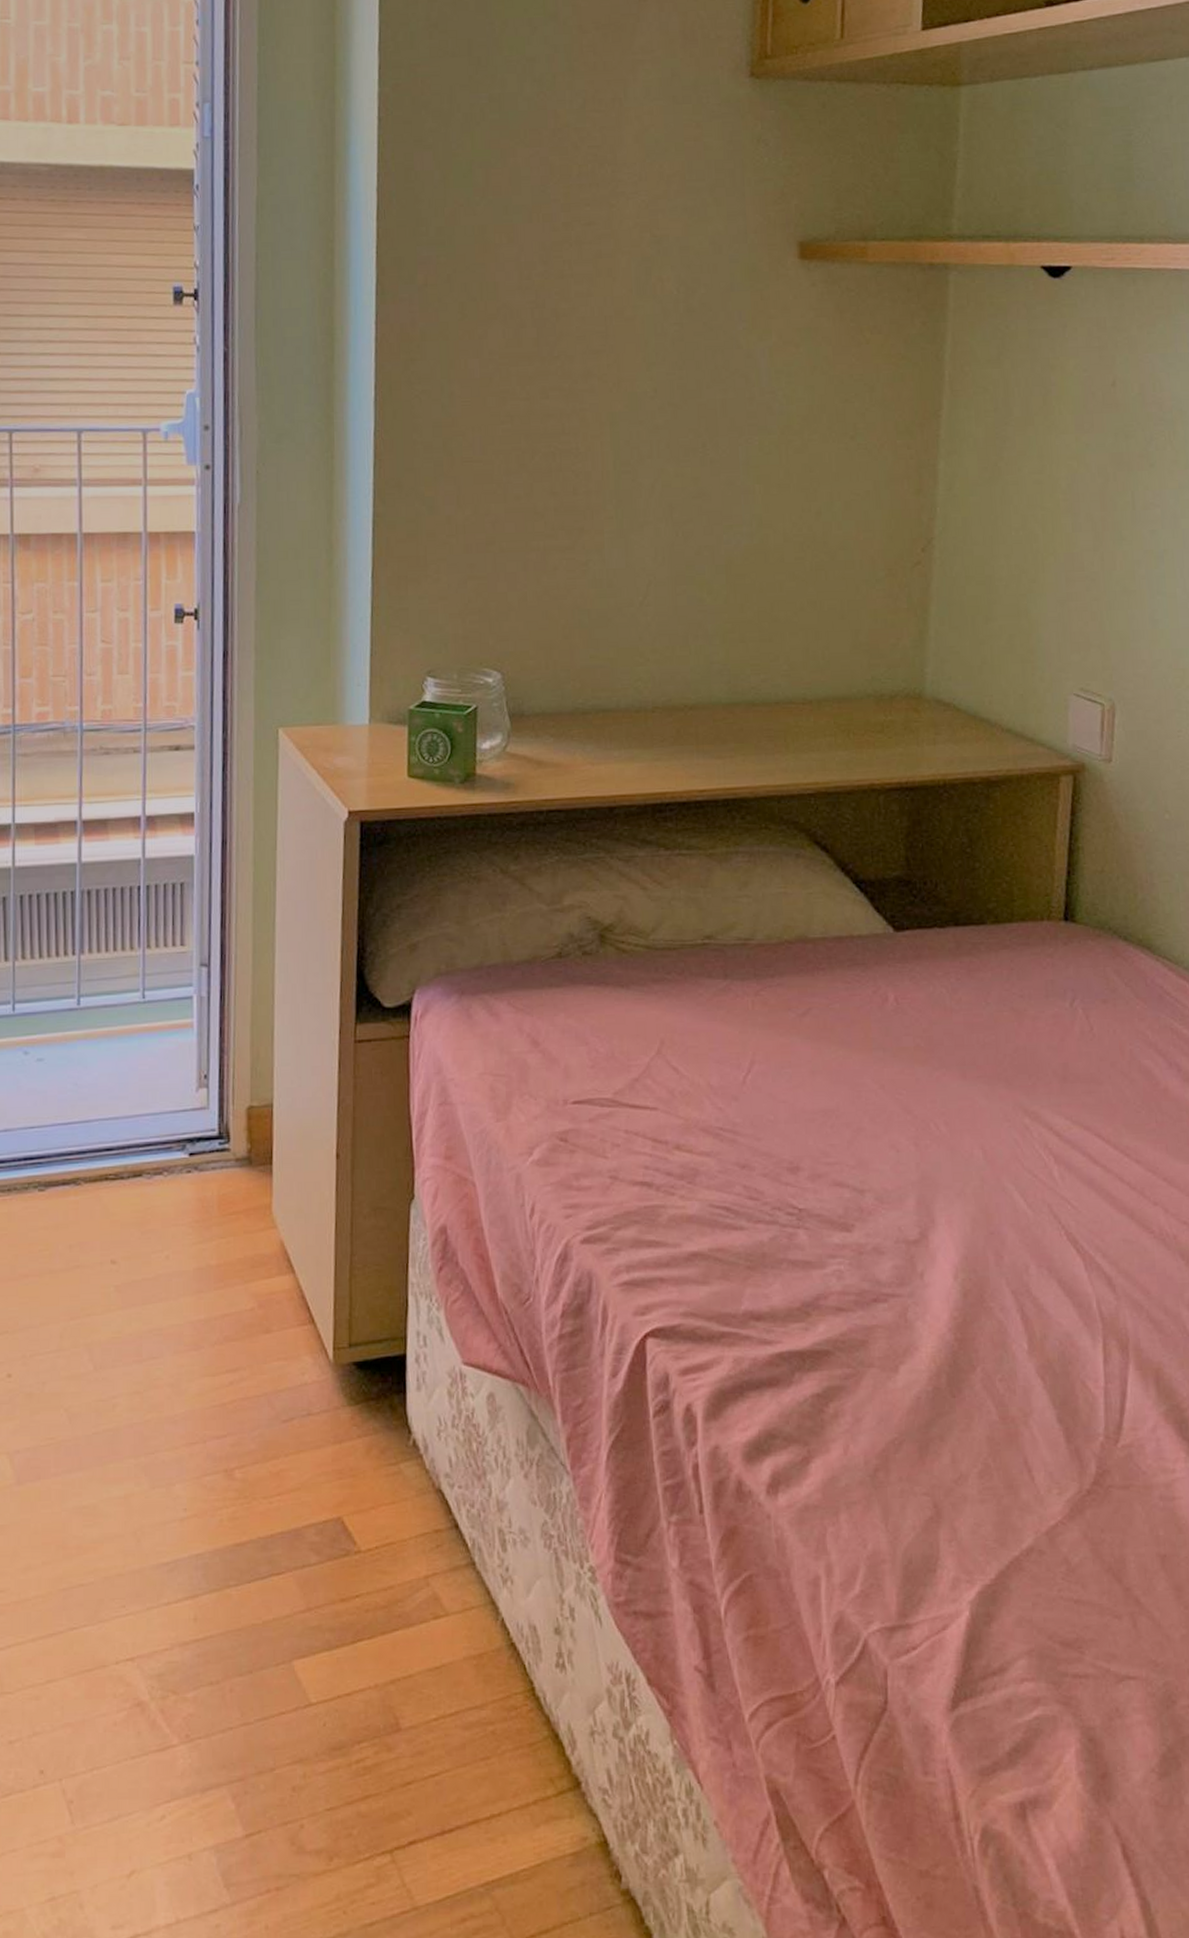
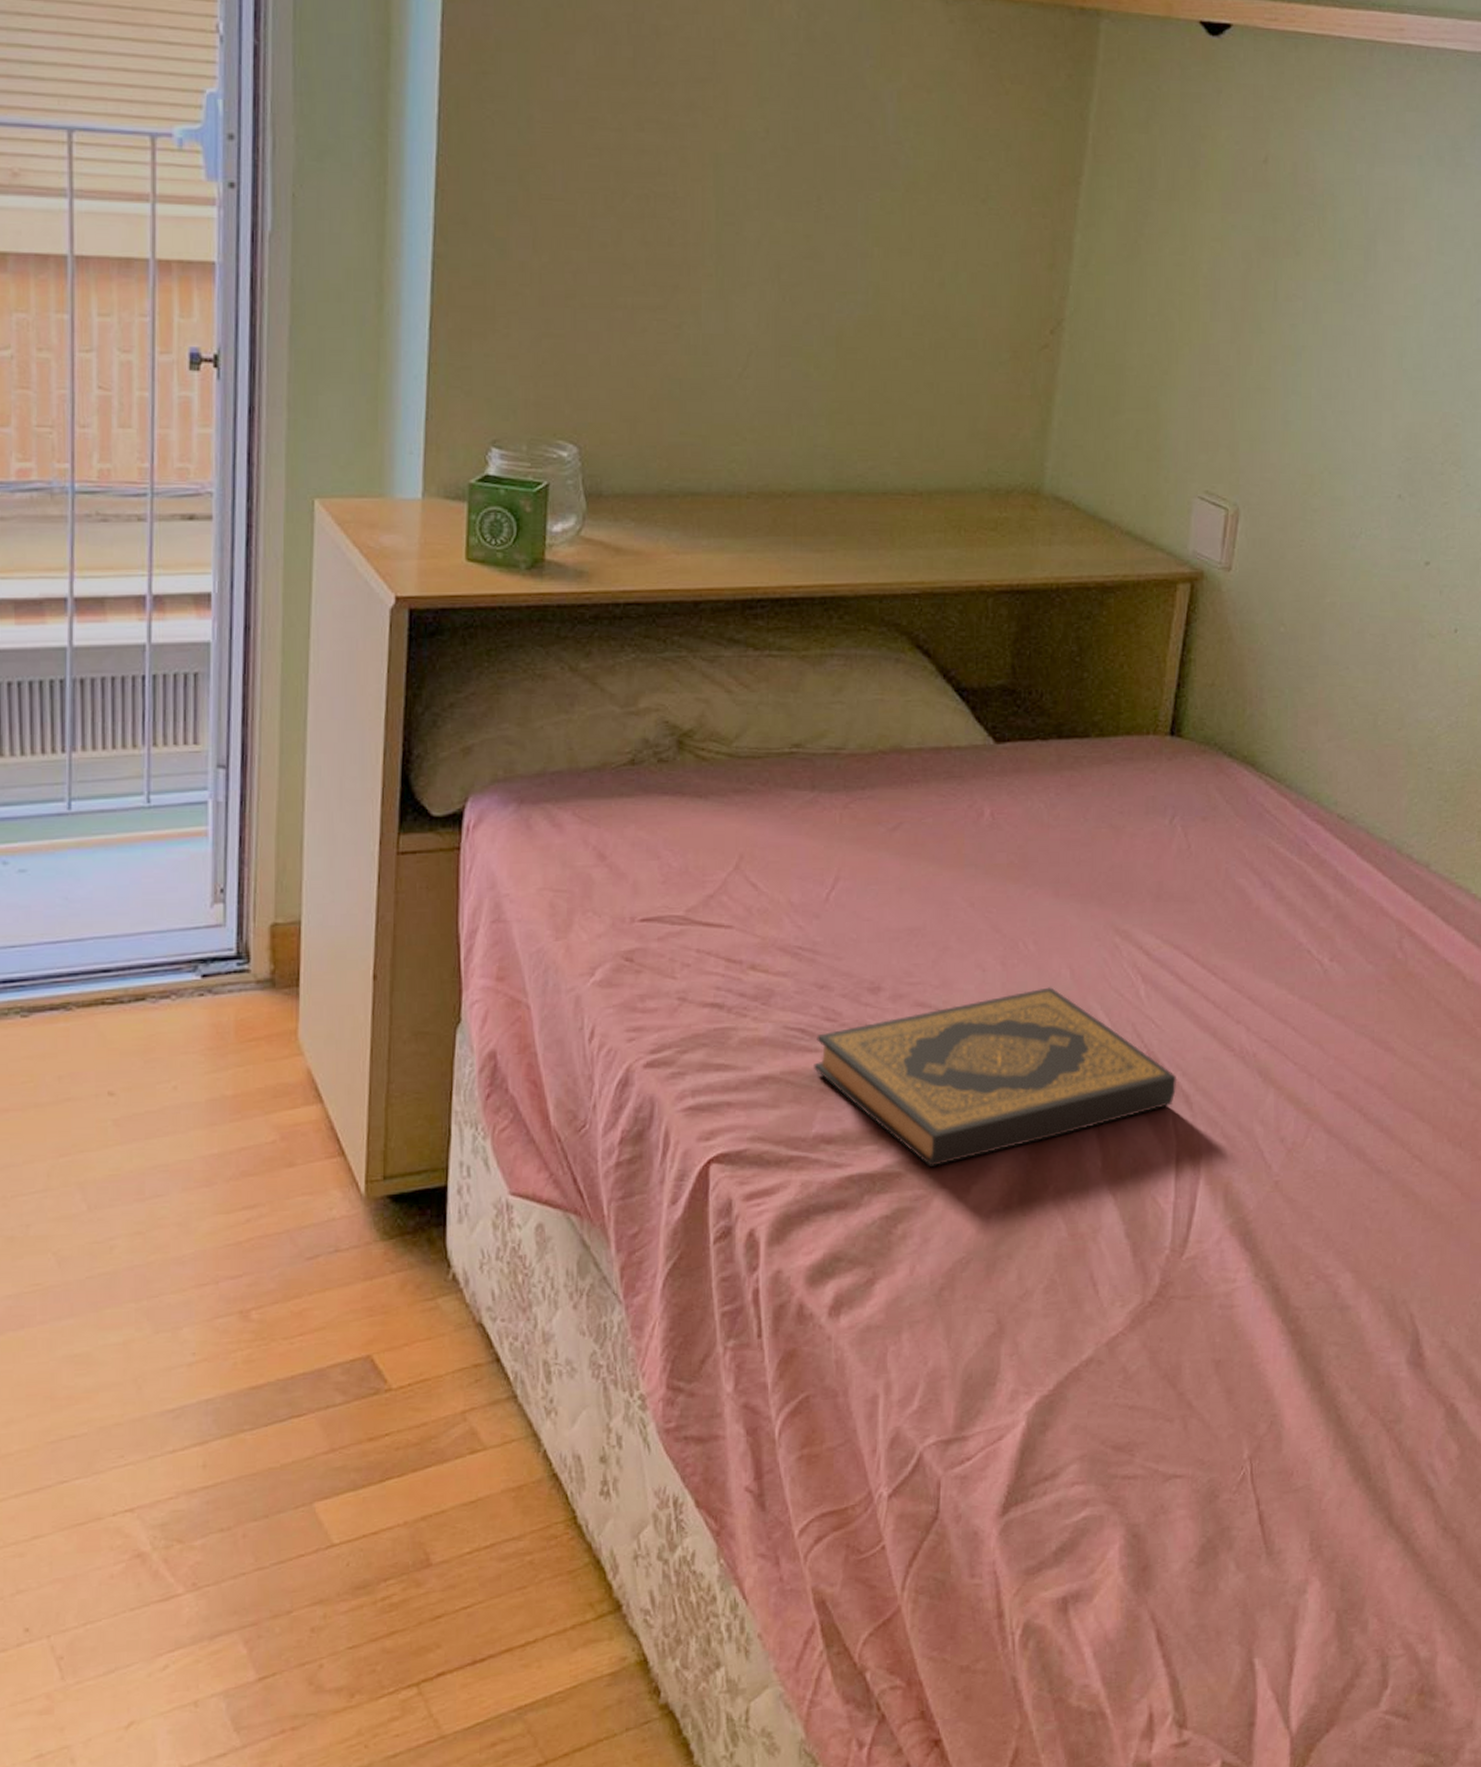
hardback book: none [740,1167,1098,1345] -> present [814,987,1177,1167]

